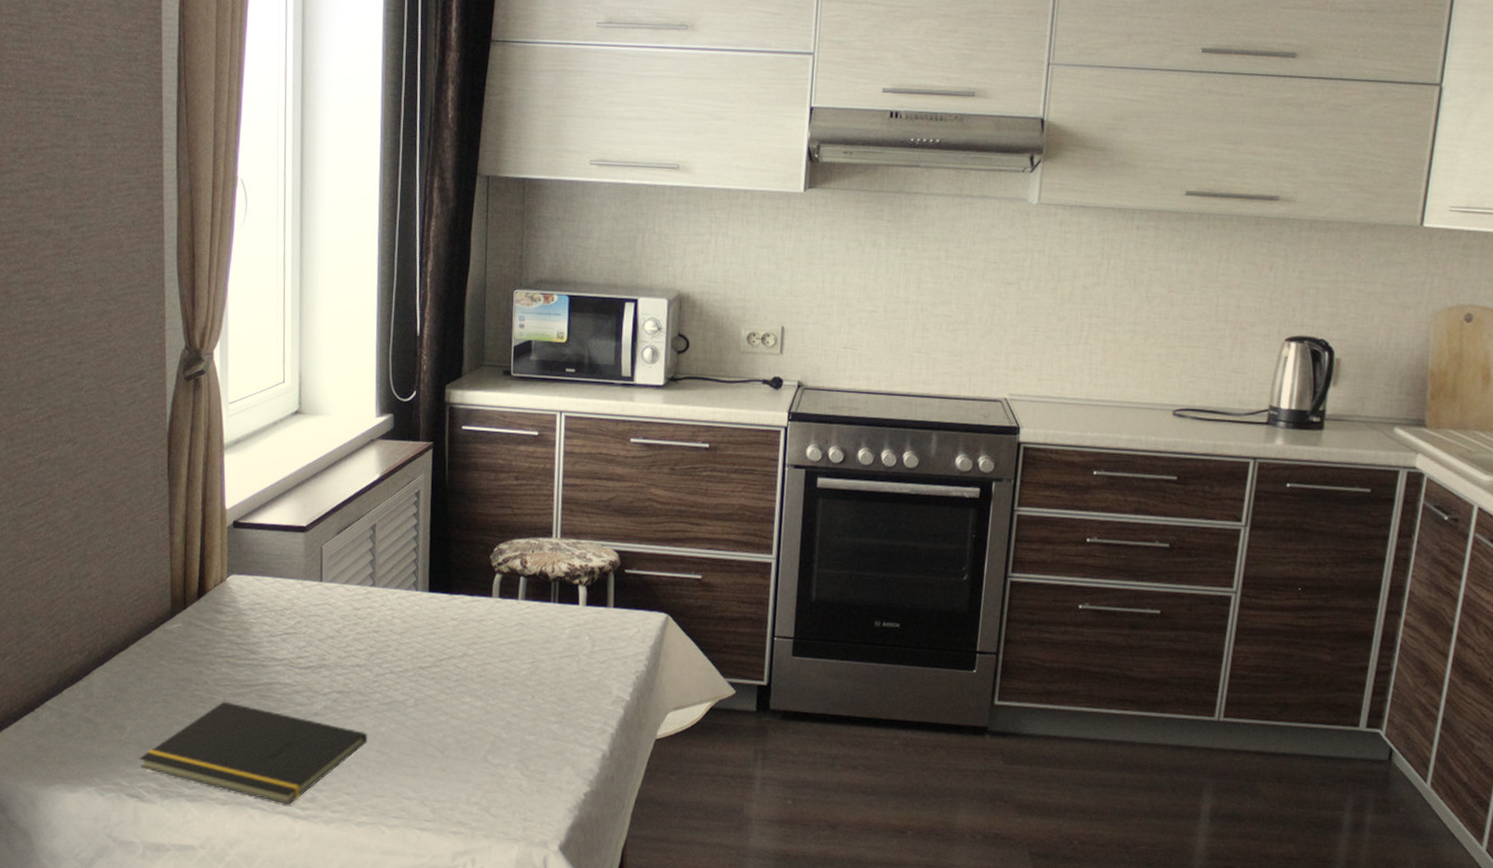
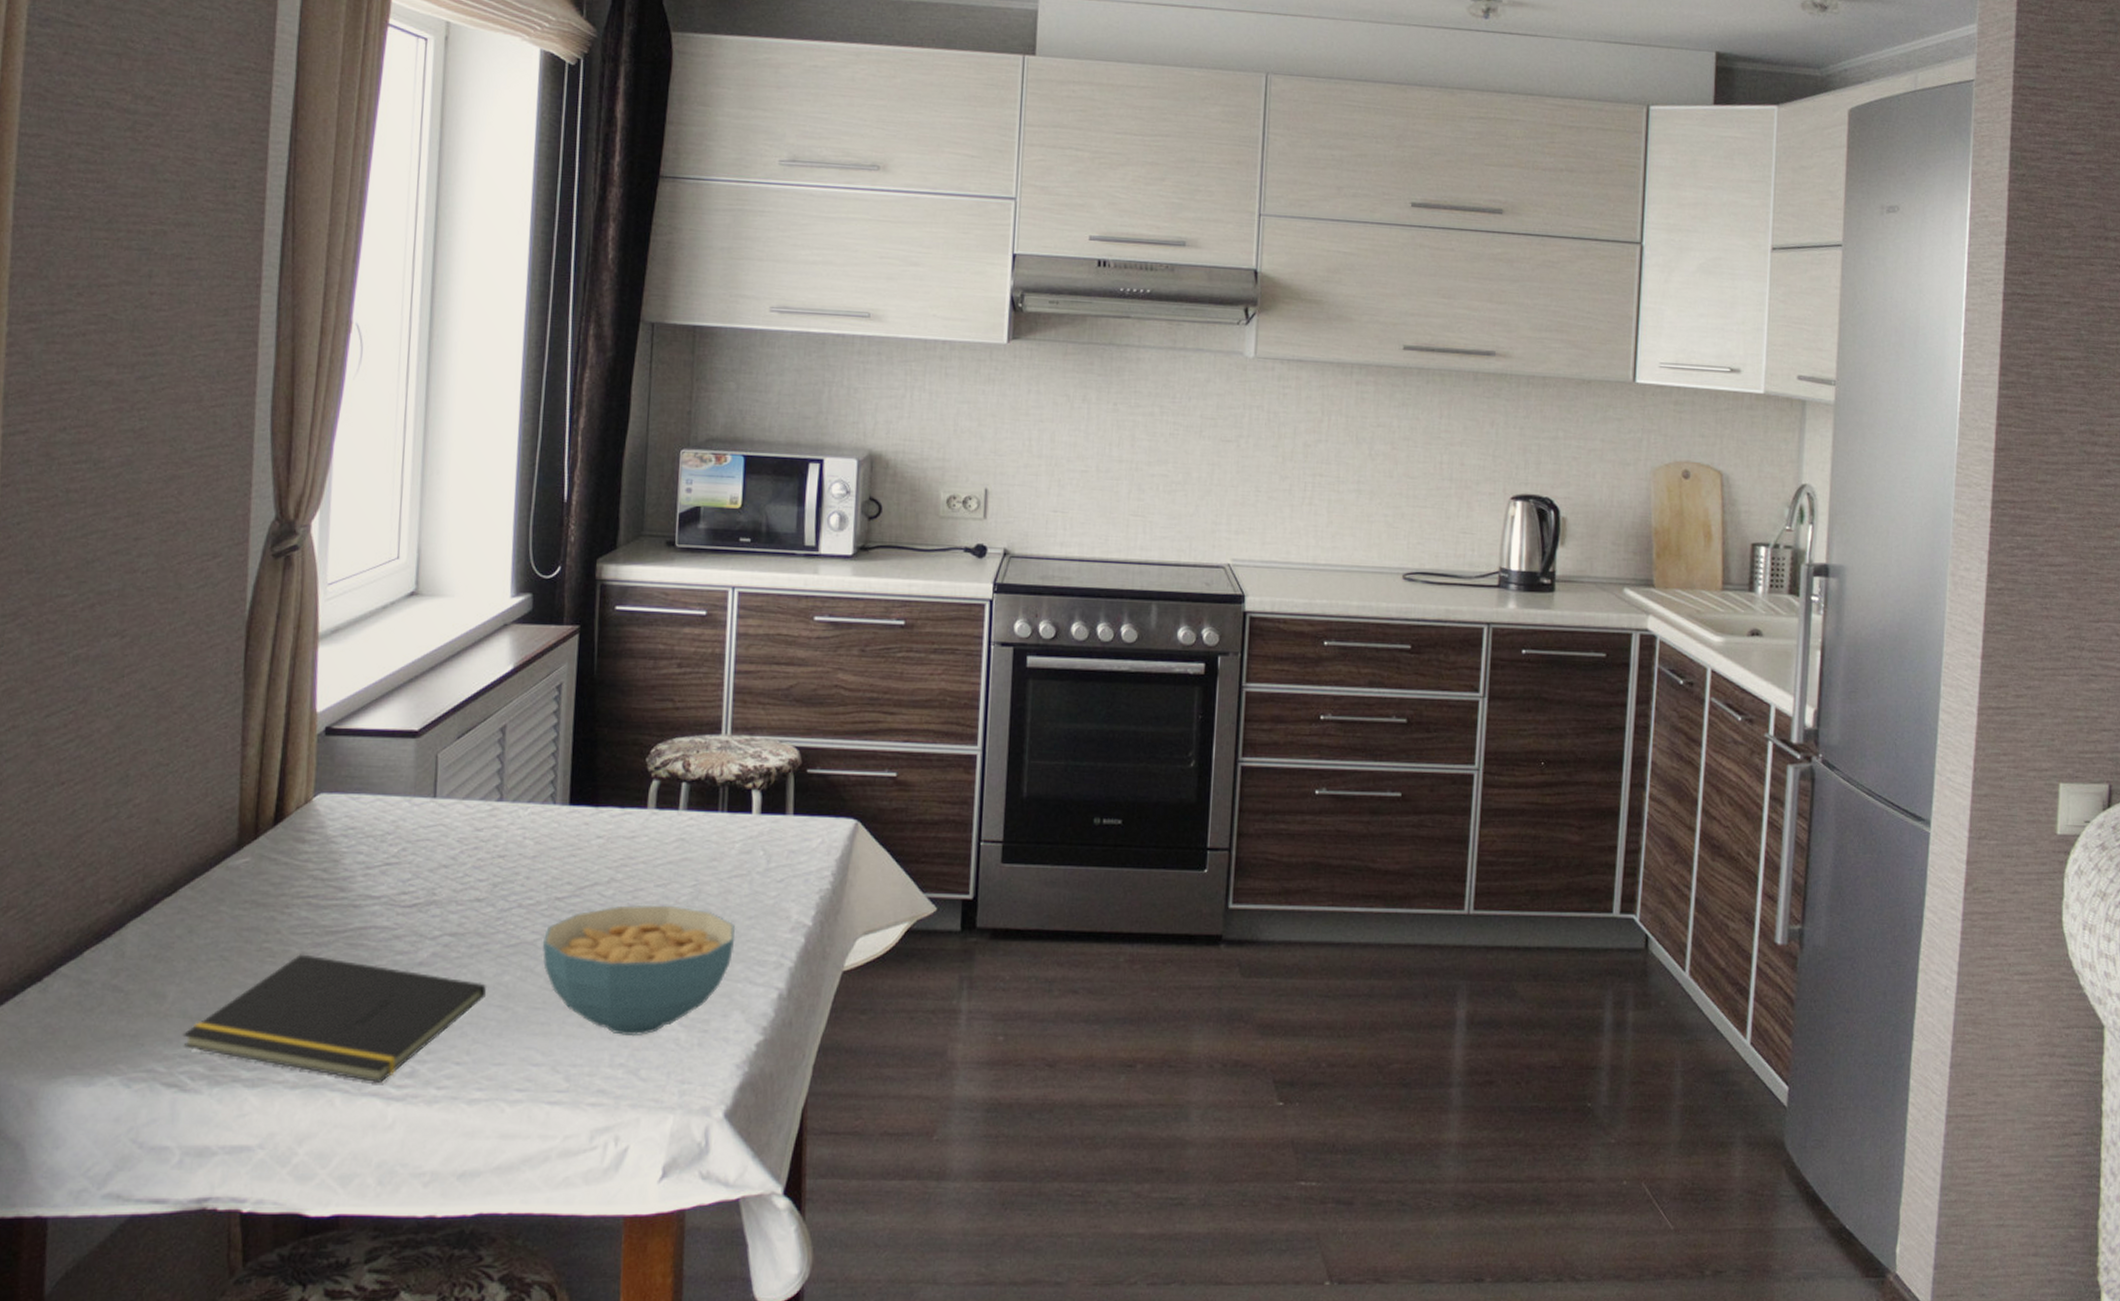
cereal bowl: none [410,676,567,781] -> present [542,904,736,1037]

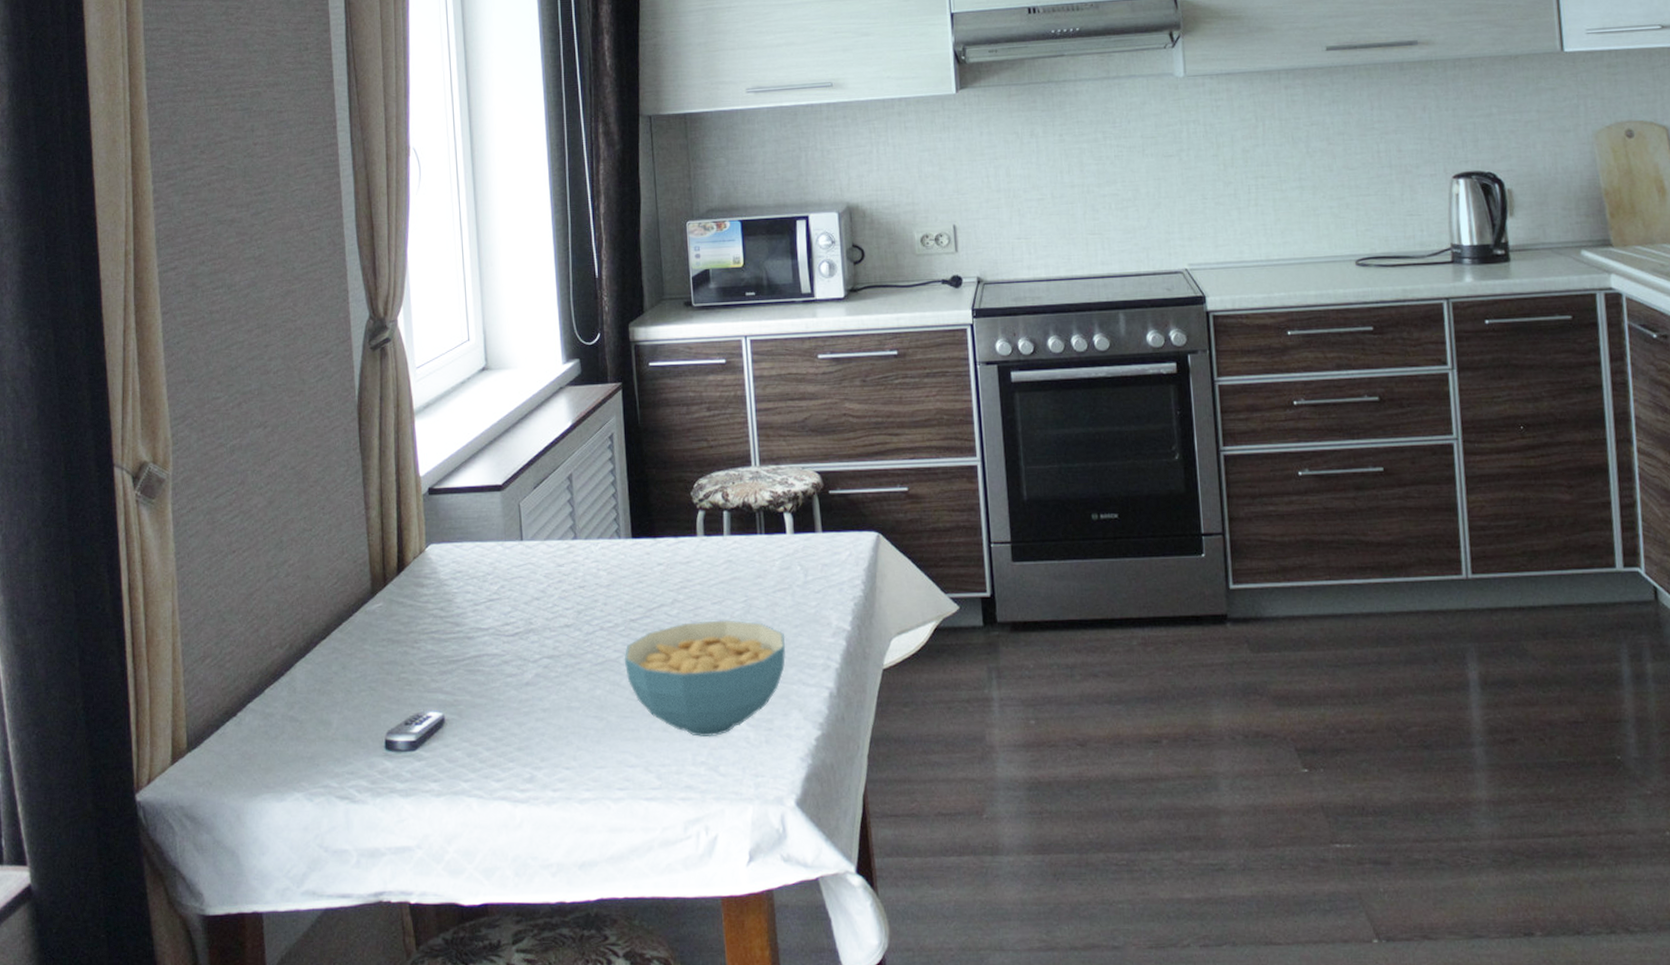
notepad: present [182,954,487,1084] -> none [347,681,584,789]

